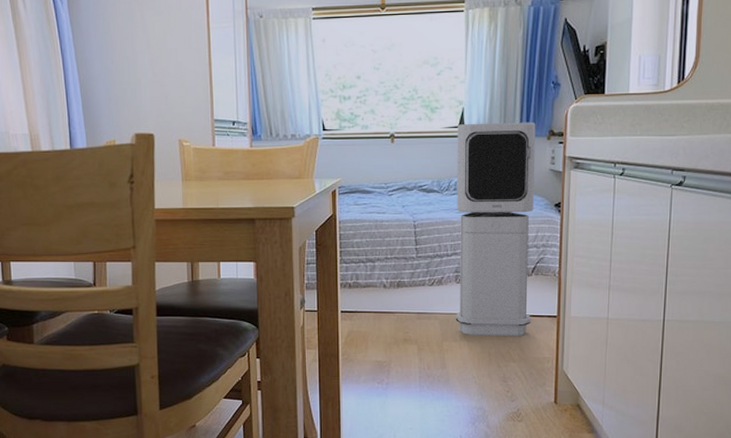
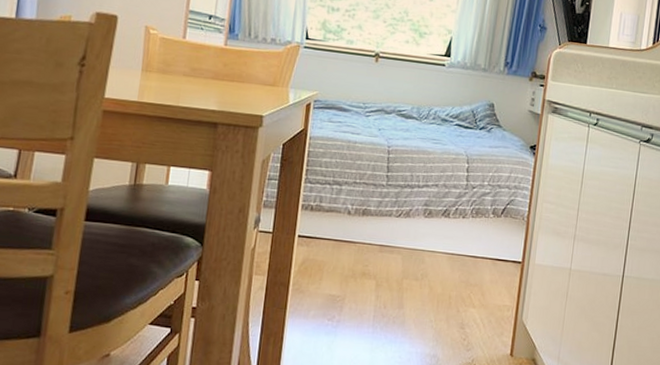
air purifier: present [455,122,536,337] -> none [419,53,520,281]

